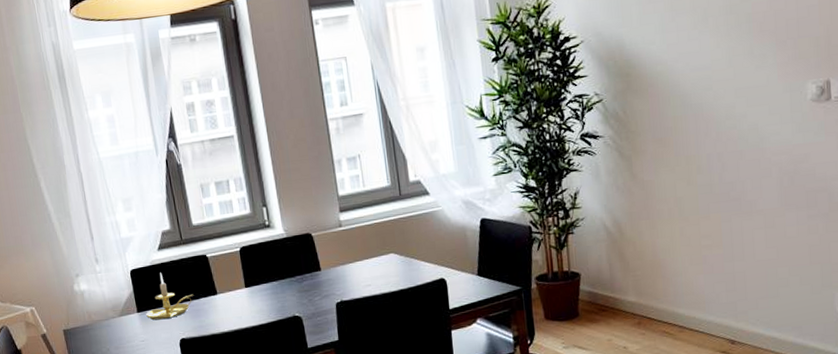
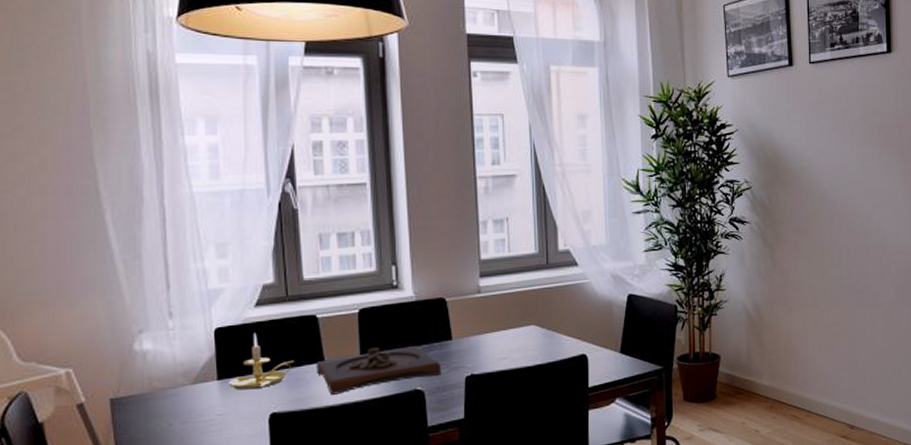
wooden tray: none [210,277,315,322] -> present [315,346,442,395]

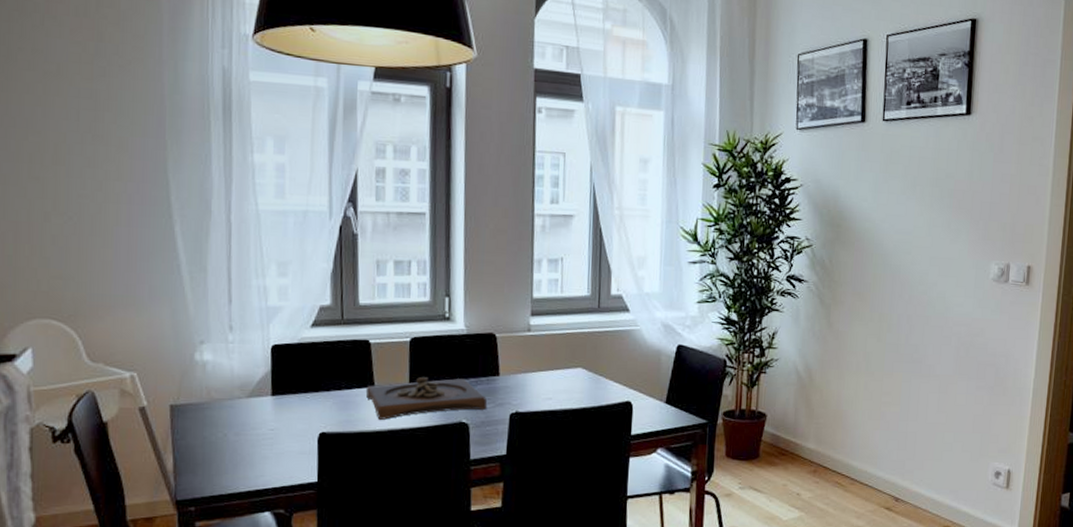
candle holder: present [227,333,295,390] -> none [281,353,346,408]

